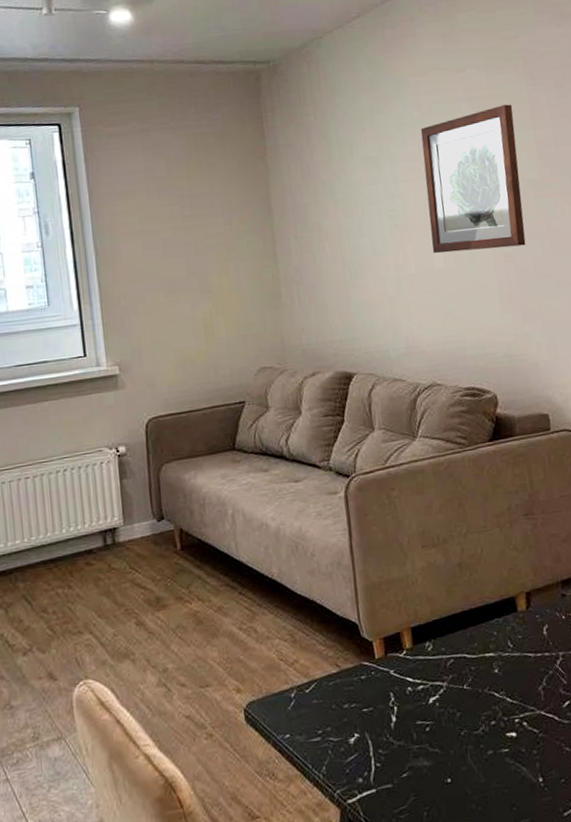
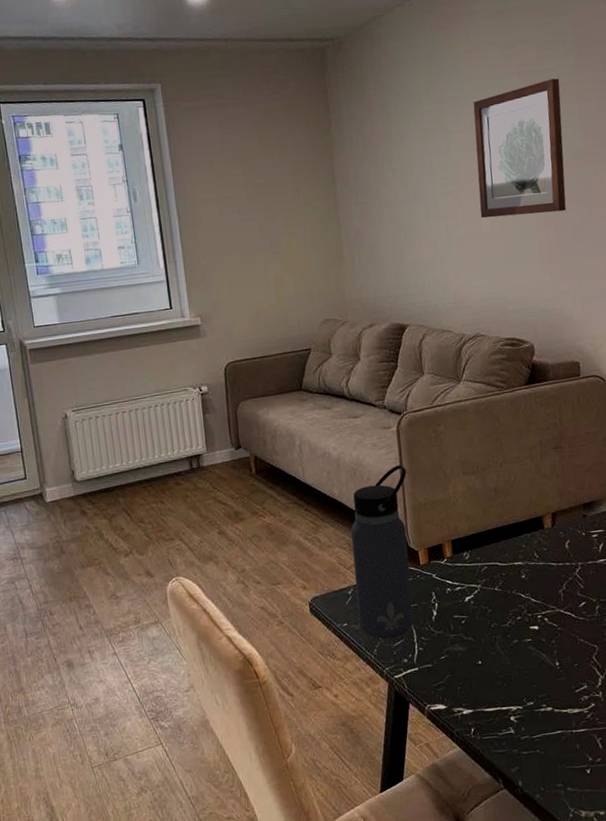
water bottle: none [292,537,369,753] -> present [350,465,414,639]

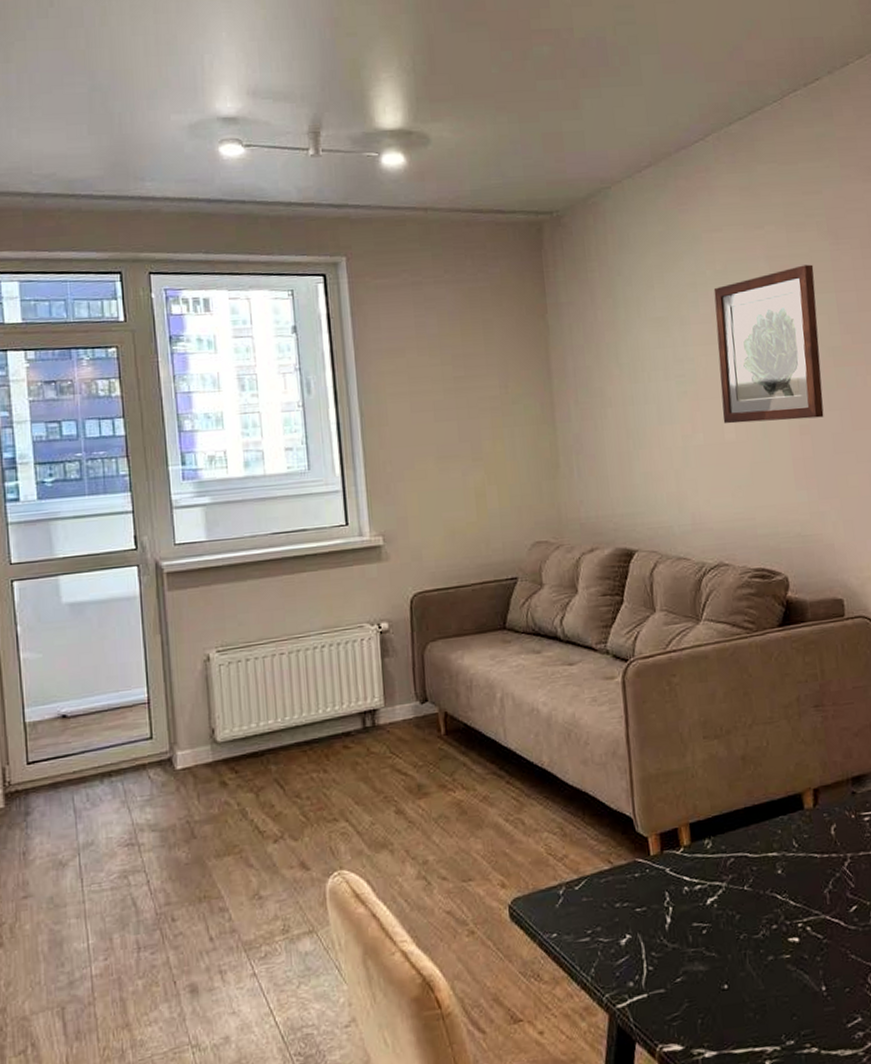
water bottle: present [350,465,414,639] -> none [563,725,642,955]

